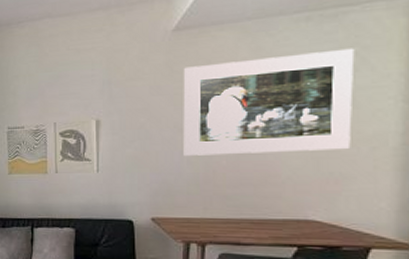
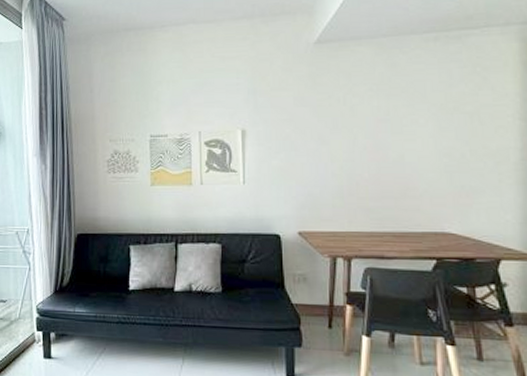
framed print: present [183,48,355,156] -> none [325,68,478,168]

